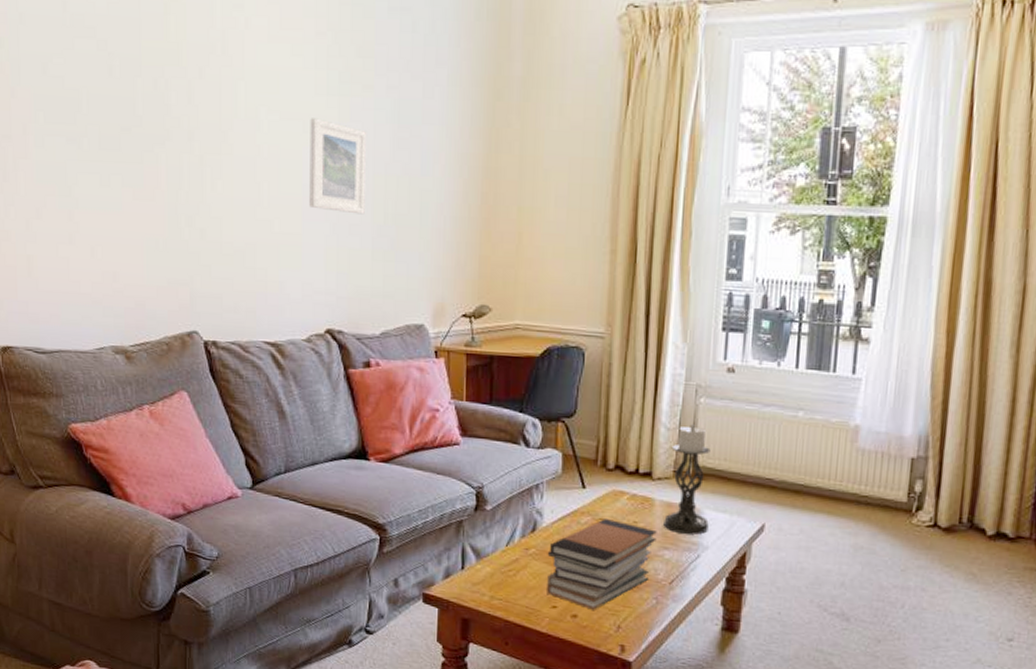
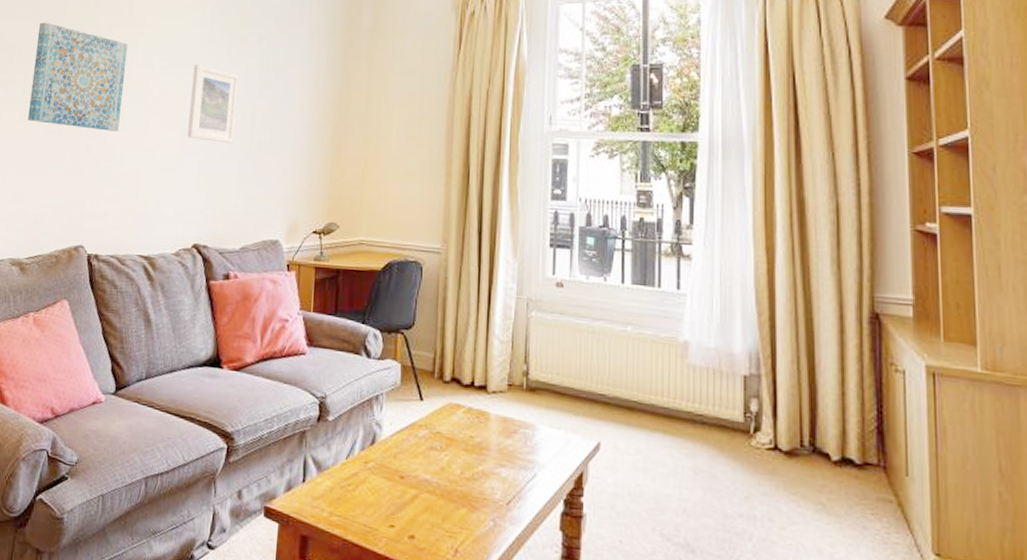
wall art: none [108,60,226,199] -> present [28,22,128,131]
book stack: present [547,519,657,610] -> none [385,432,493,531]
candle holder: present [663,424,711,535] -> none [499,337,544,452]

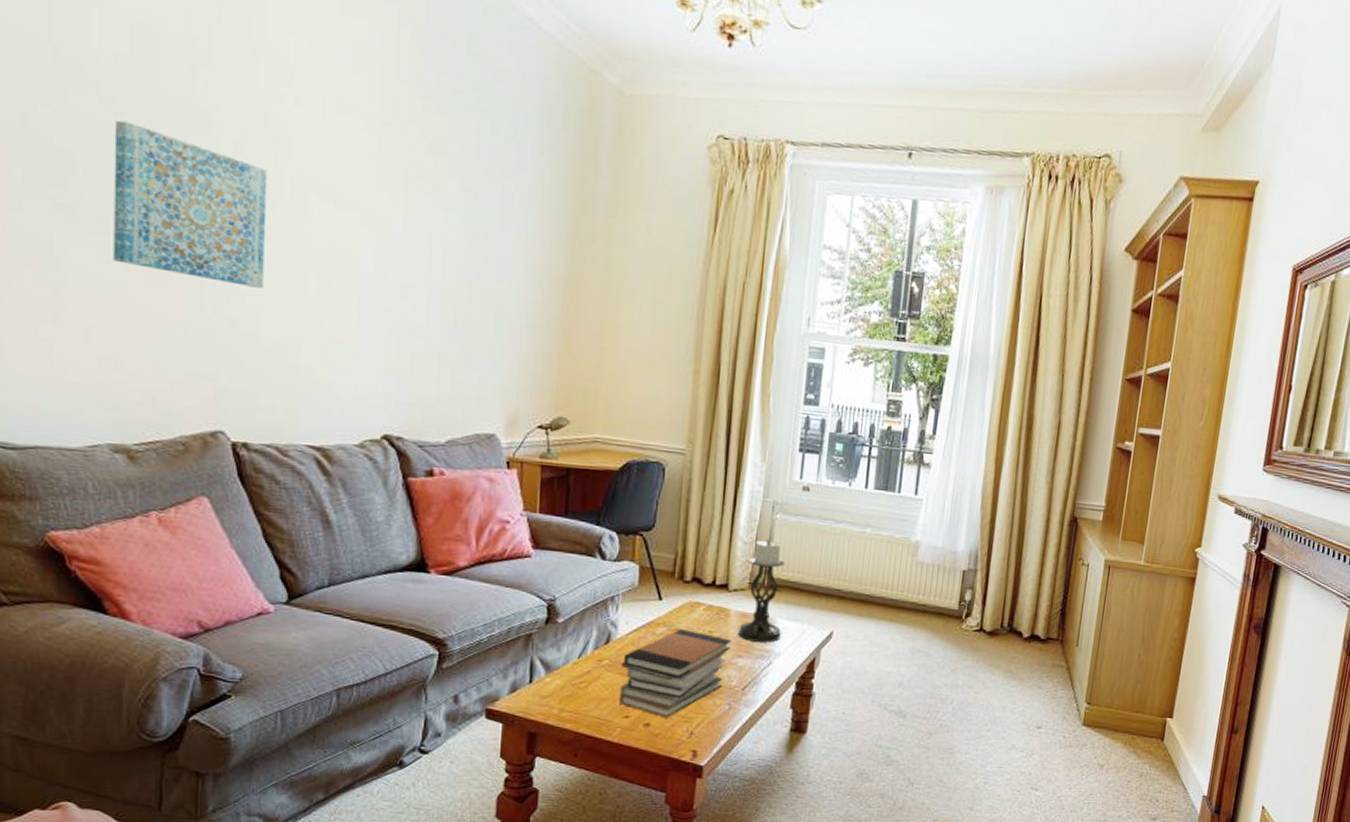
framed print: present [187,64,240,144] -> none [367,211,437,317]
book stack: none [385,432,493,531] -> present [619,629,732,718]
candle holder: none [499,337,544,452] -> present [738,539,785,643]

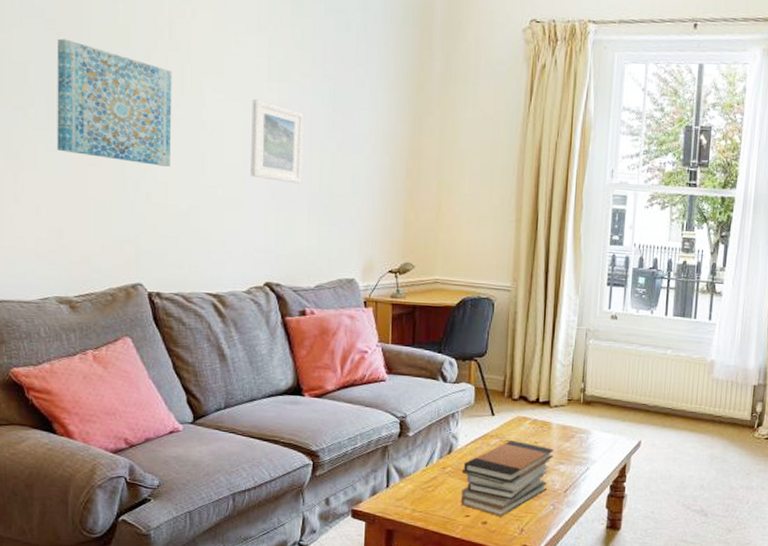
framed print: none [367,211,437,317] -> present [251,99,305,184]
candle holder: present [738,539,785,643] -> none [559,361,598,451]

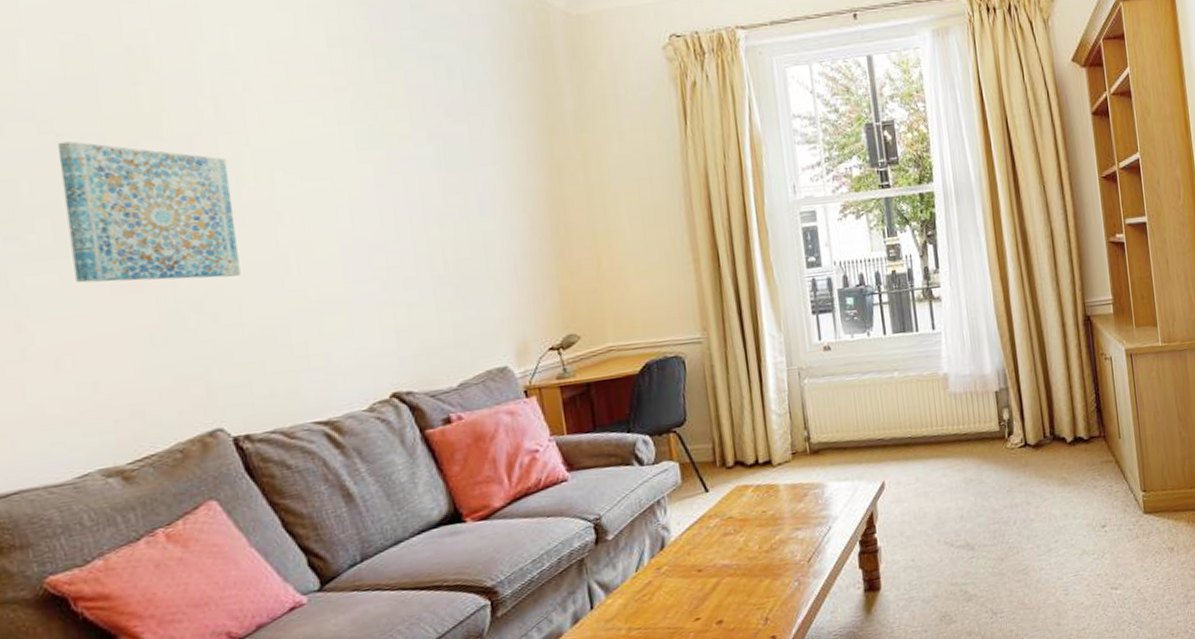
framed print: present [251,99,305,184] -> none [339,175,421,269]
book stack: present [461,440,554,517] -> none [680,514,788,611]

